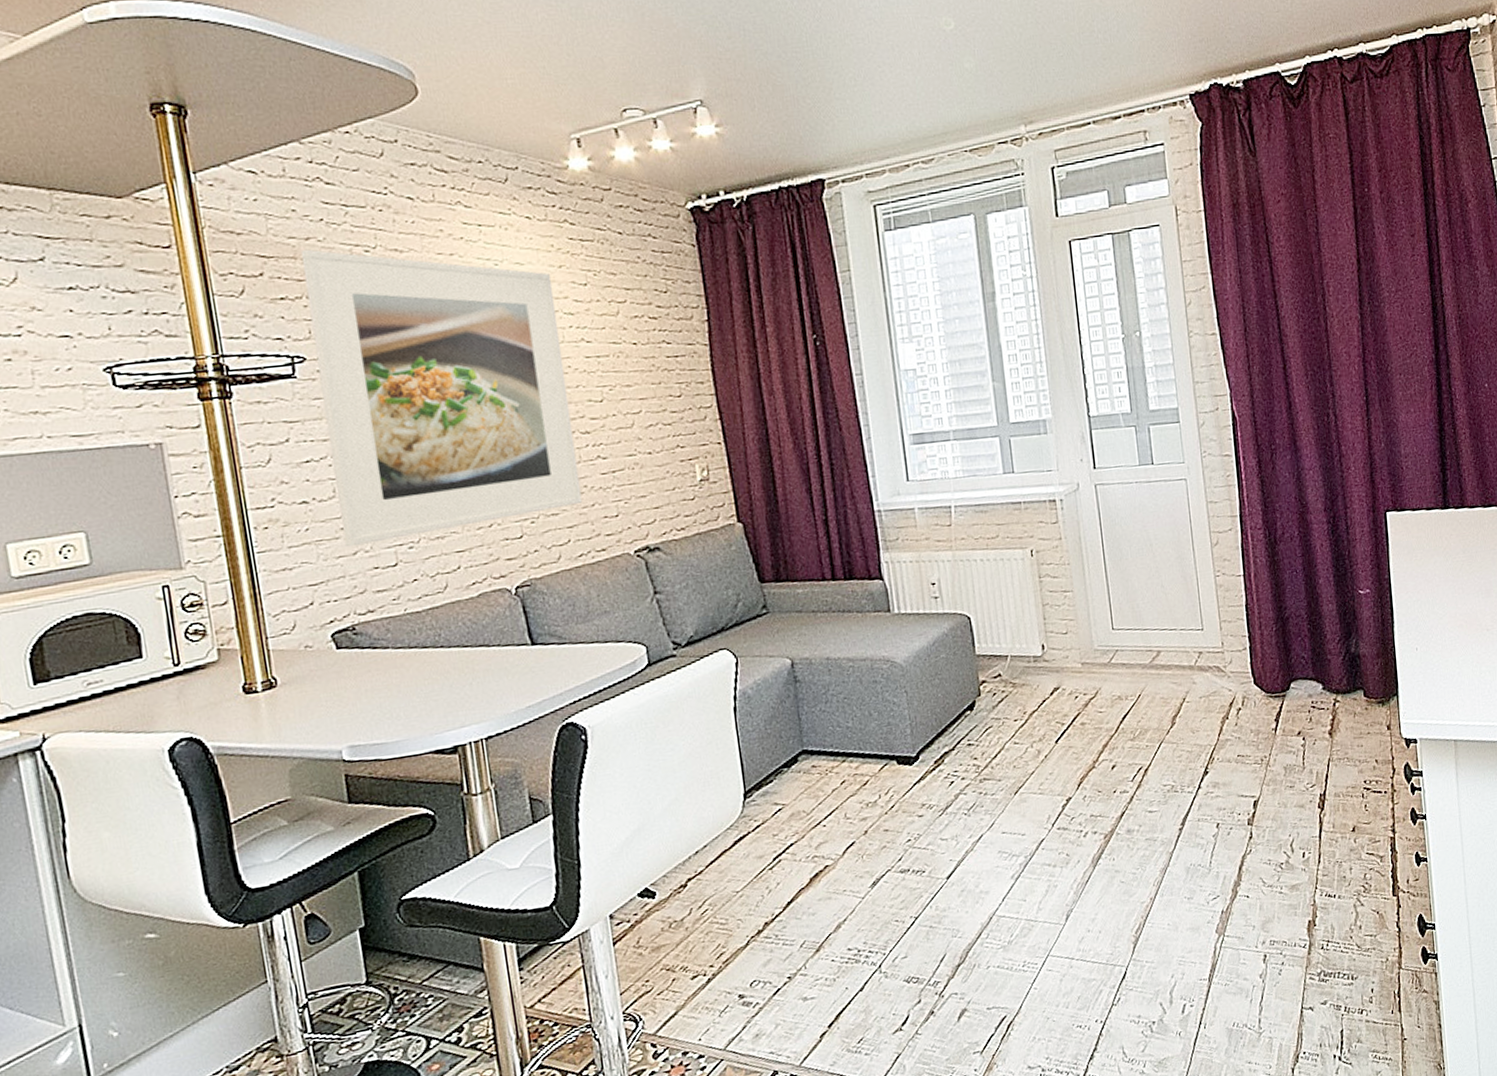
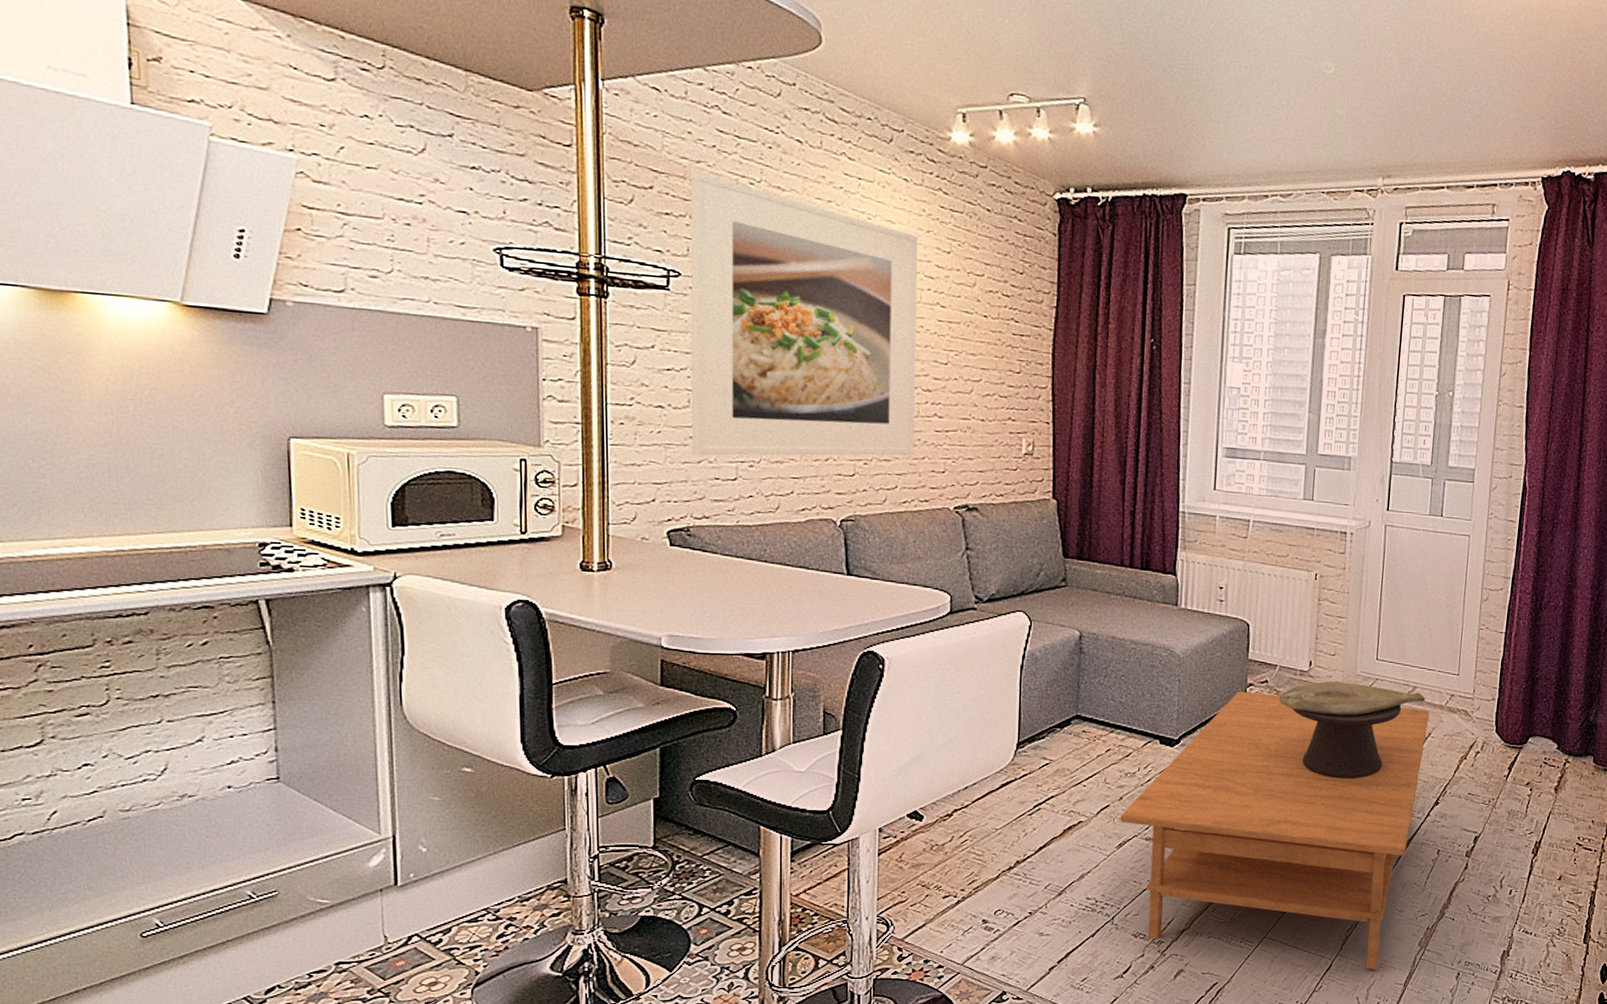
coffee table: none [868,673,1183,982] -> present [1120,691,1430,970]
decorative bowl: none [1015,657,1173,767] -> present [1278,681,1426,779]

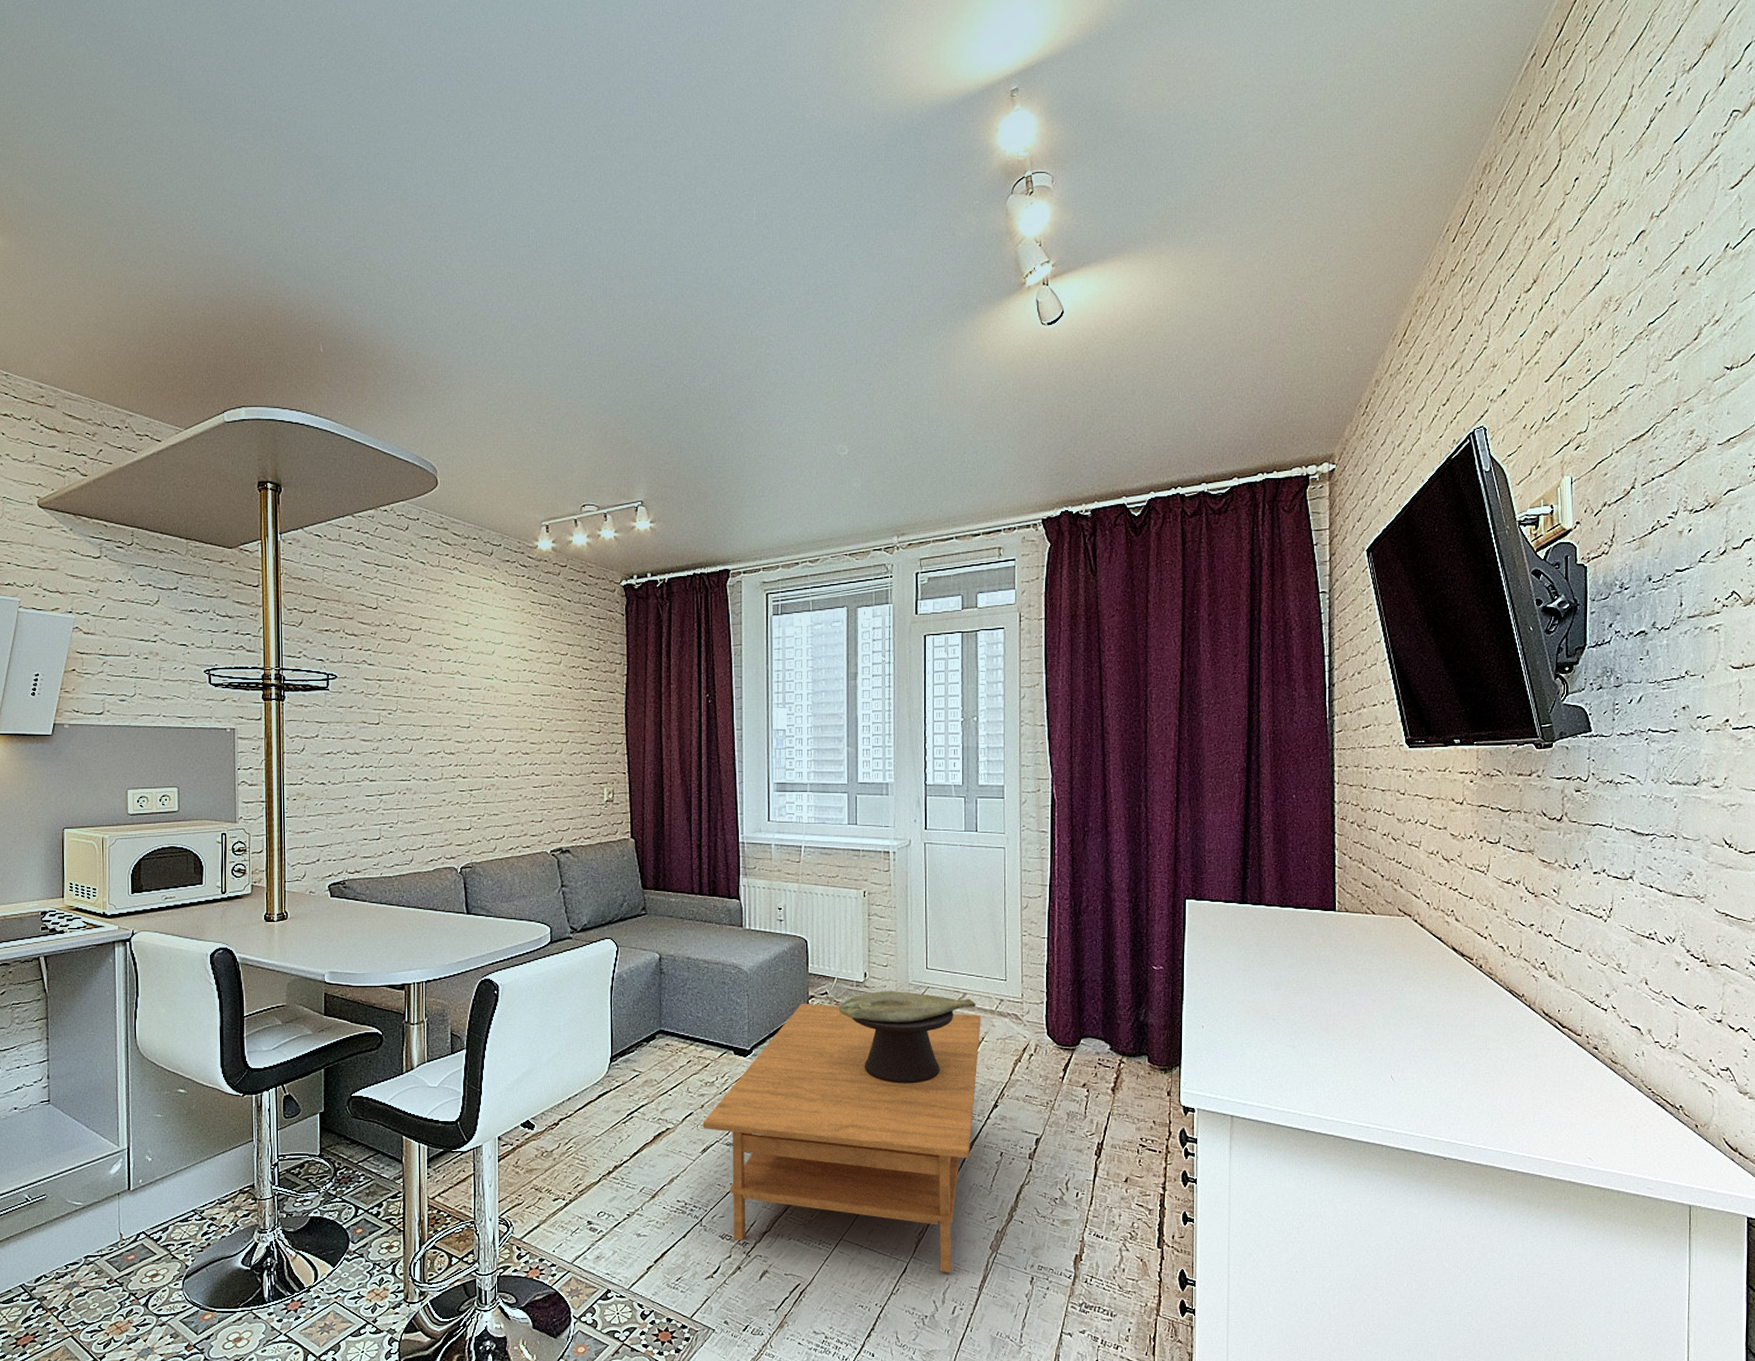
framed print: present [690,171,919,455] -> none [343,595,517,820]

